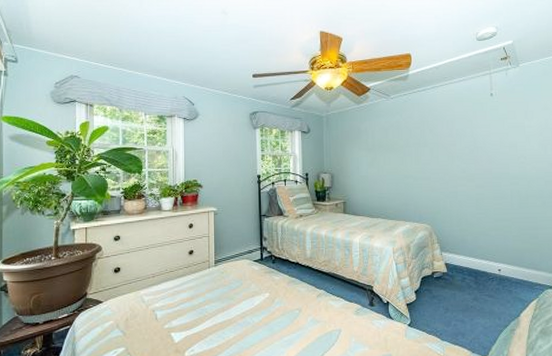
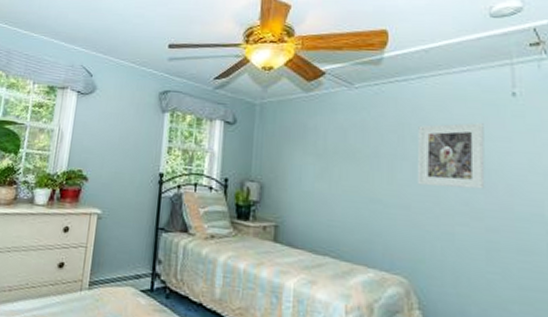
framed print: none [433,117,475,163] -> present [417,123,486,190]

